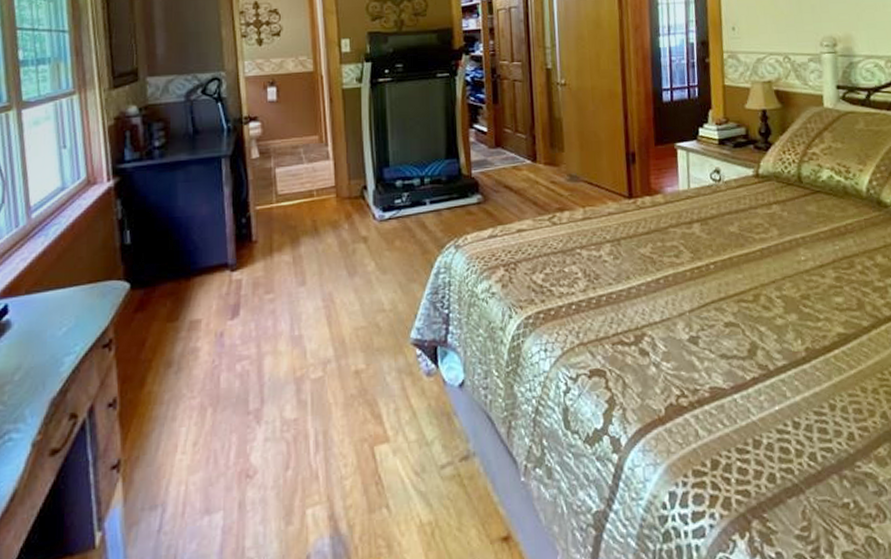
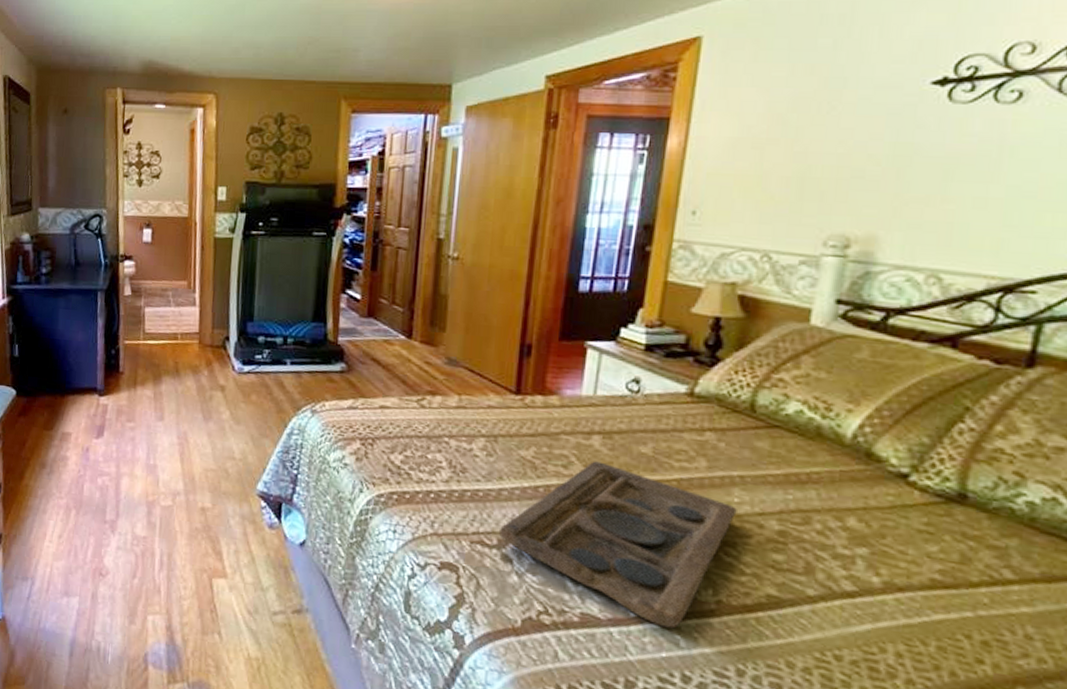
decorative tray: none [634,246,805,383] -> present [499,461,737,629]

